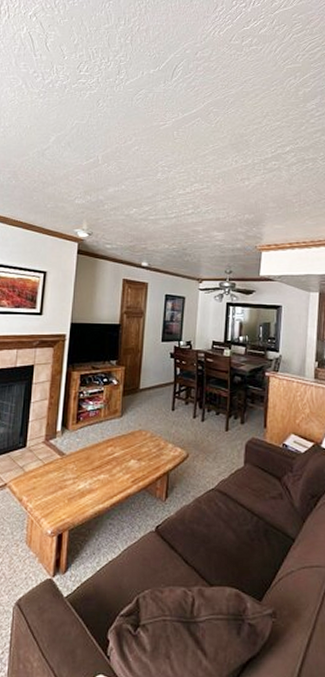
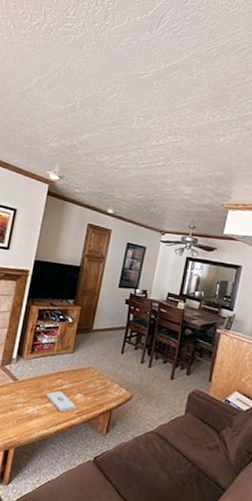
notepad: none [97,460,130,483] -> present [45,391,76,412]

